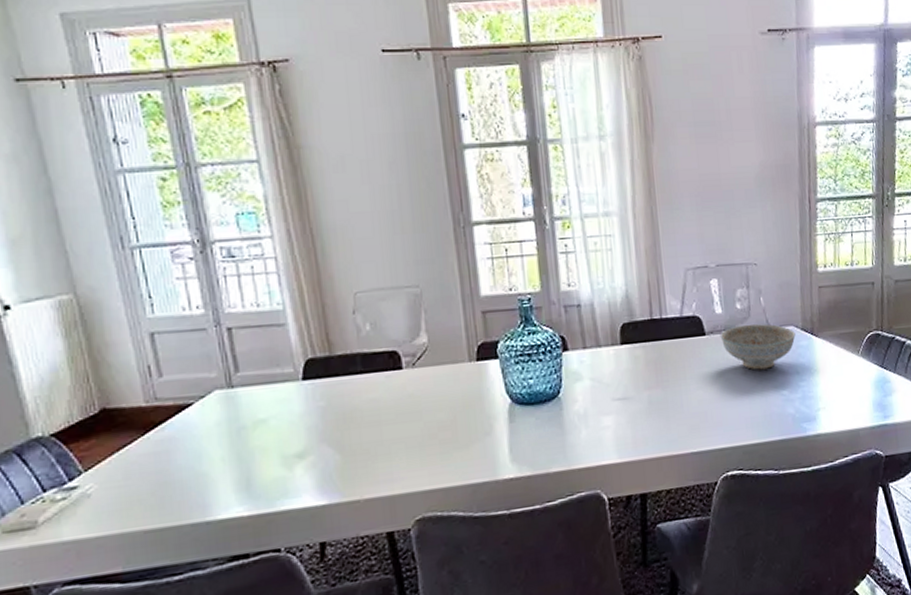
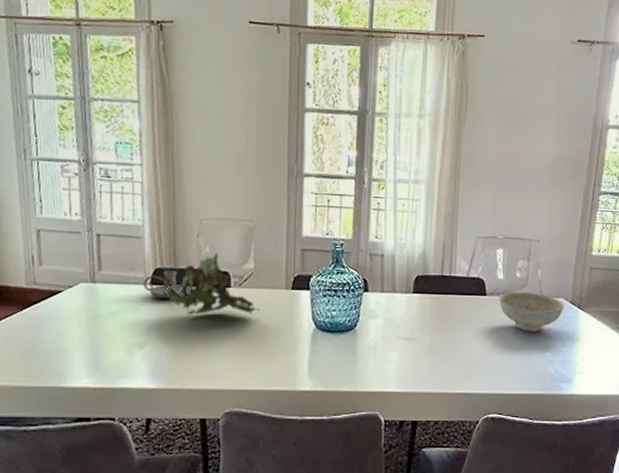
candle holder: none [294,359,353,395] -> present [143,270,191,299]
plant: none [318,331,443,410] -> present [162,253,261,315]

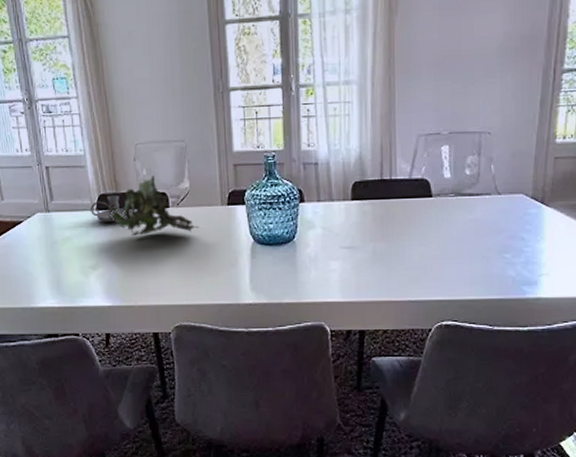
decorative bowl: present [498,291,564,332] -> none [446,189,524,233]

